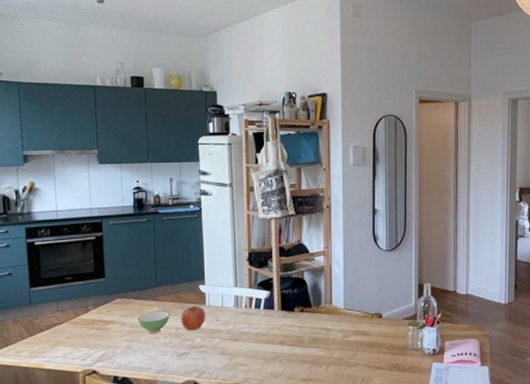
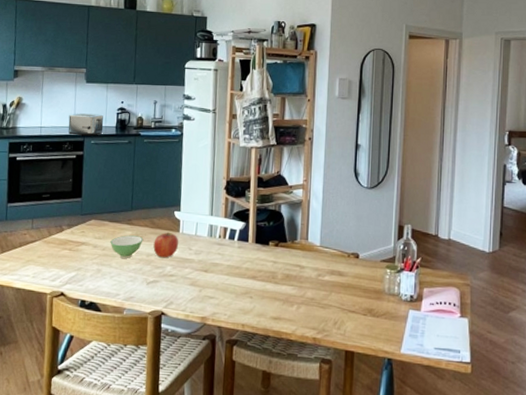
toaster: none [84,194,121,217] -> present [68,113,104,136]

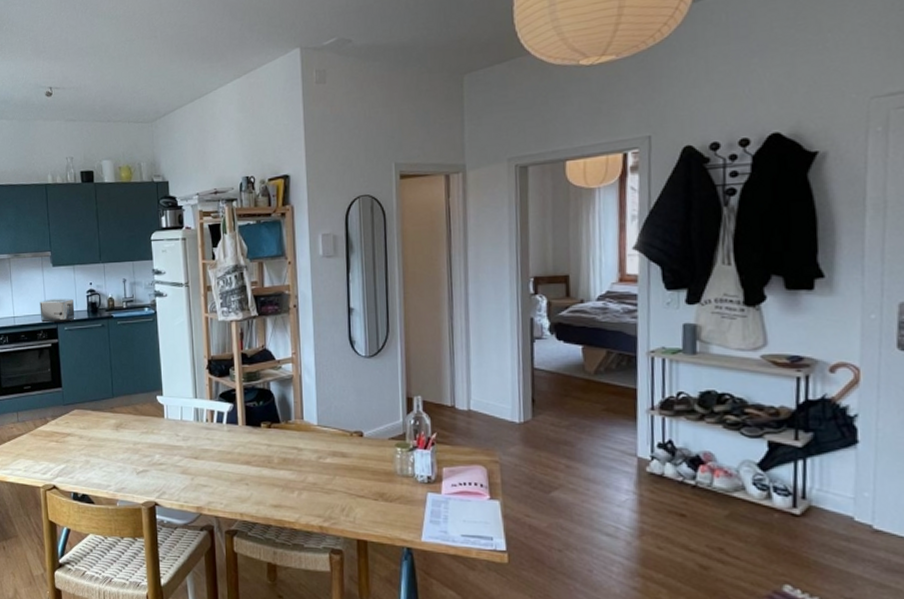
bowl: present [110,235,144,259] -> none [95,424,128,449]
fruit: present [153,232,179,258] -> none [139,418,165,446]

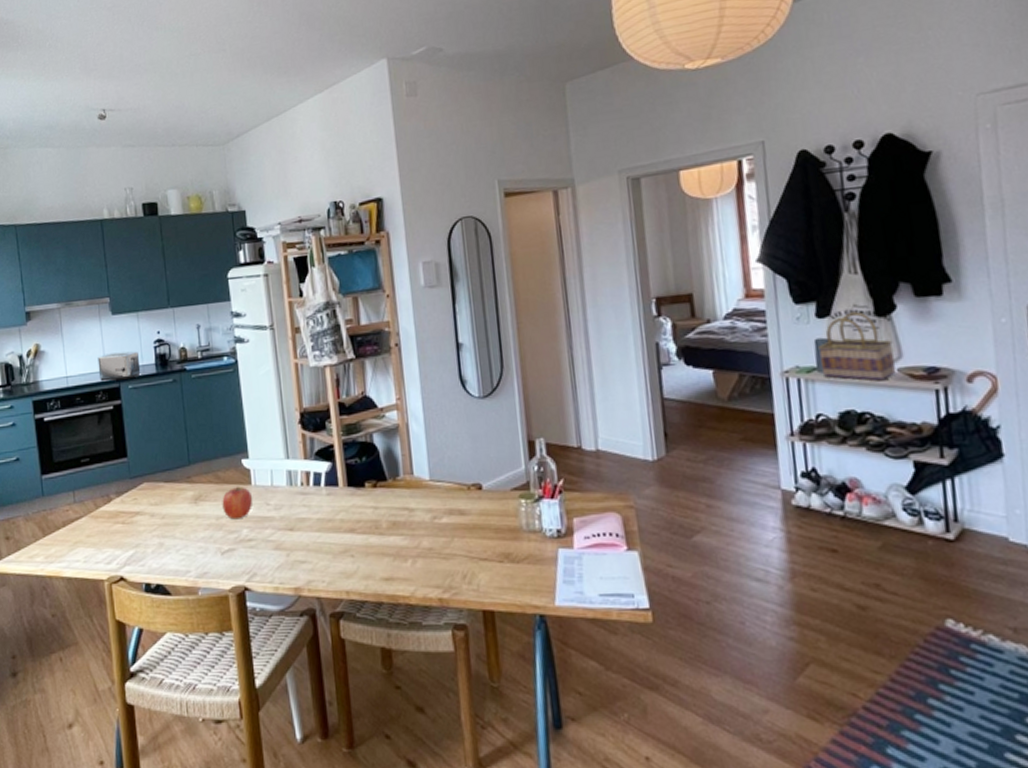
fruit: none [139,418,165,446] -> present [222,486,253,520]
basket: none [685,300,759,366] -> present [818,311,896,381]

